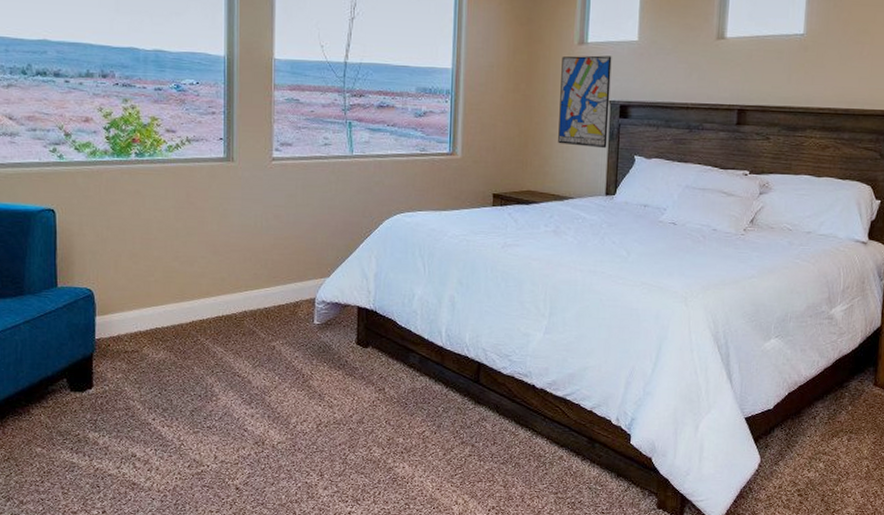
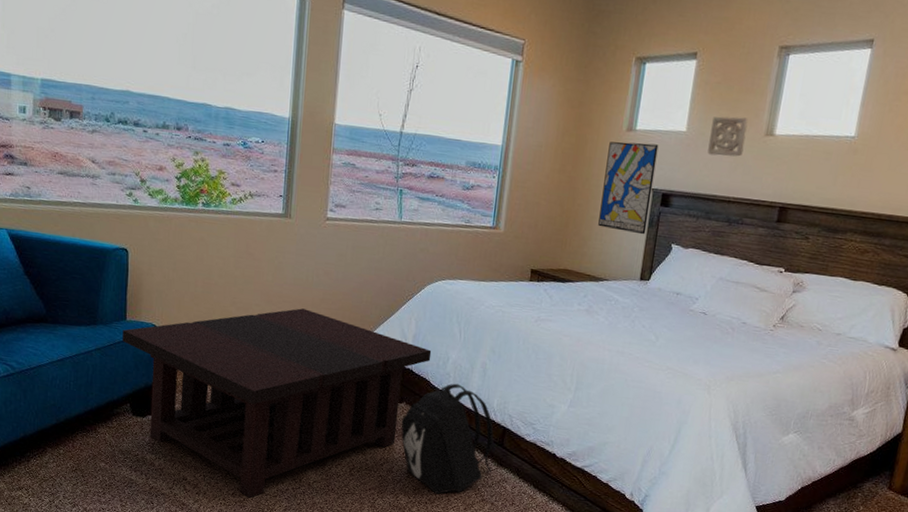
coffee table: none [54,256,396,469] -> present [122,308,432,499]
backpack: none [368,321,469,442] -> present [401,383,494,495]
wall ornament: none [661,22,699,63] -> present [707,116,748,157]

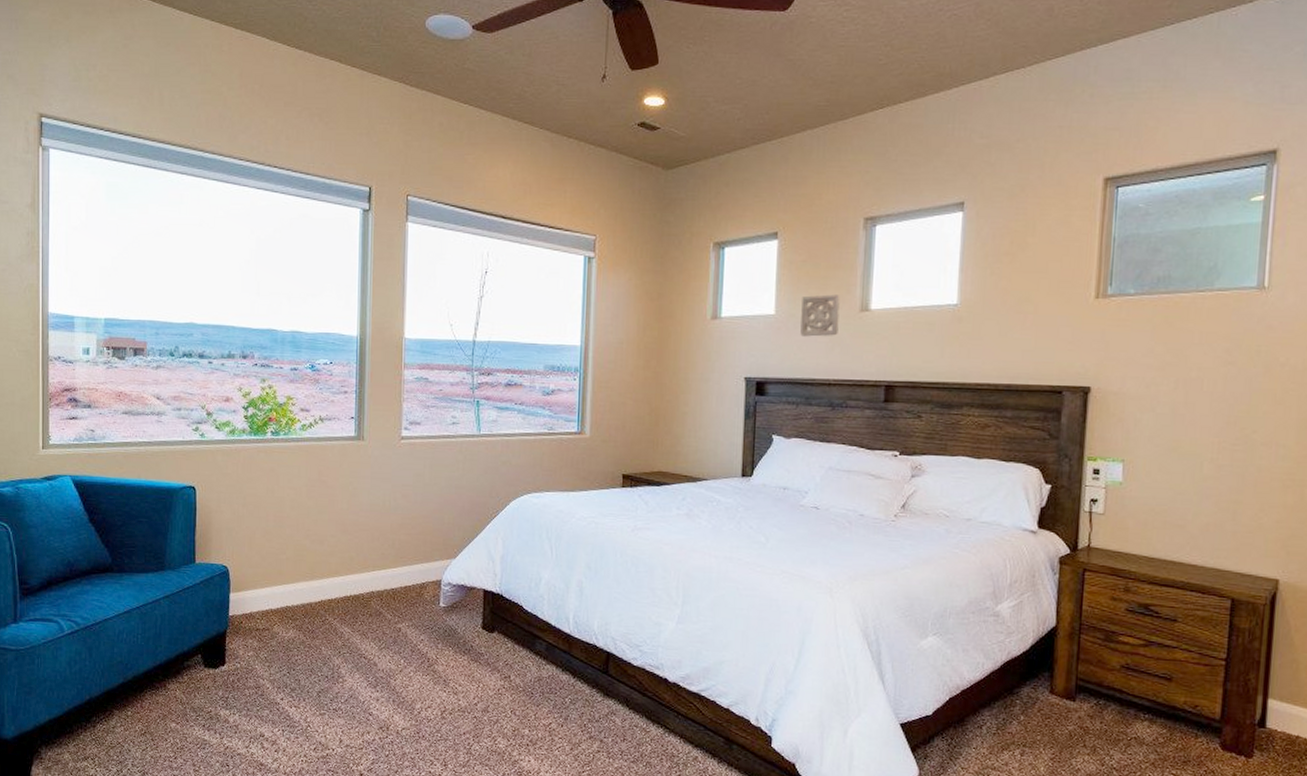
coffee table: present [122,308,432,499] -> none [192,536,522,753]
backpack: present [401,383,494,495] -> none [494,606,597,735]
wall art: present [598,141,659,235] -> none [690,330,747,428]

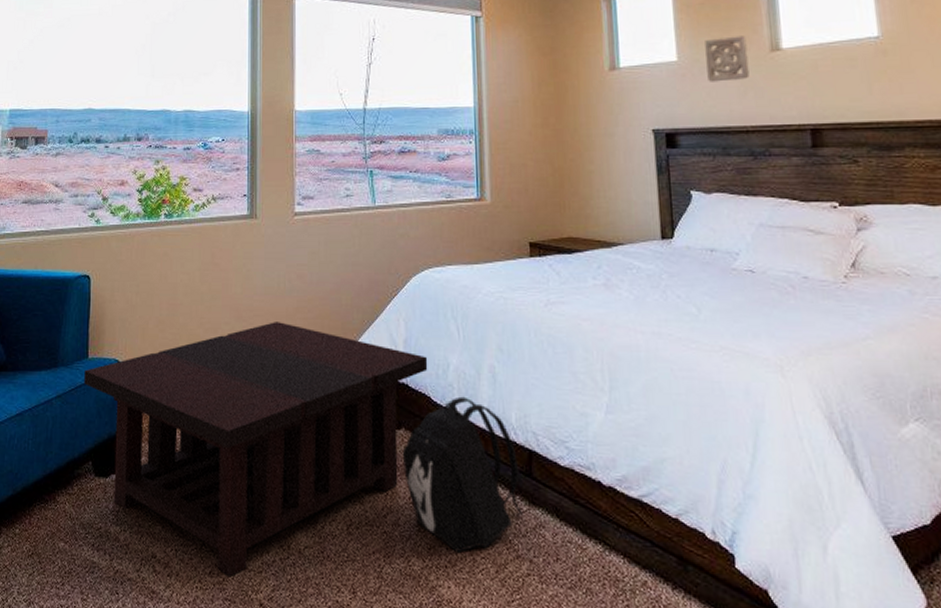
coffee table: none [192,536,522,753] -> present [84,322,428,578]
backpack: none [494,606,597,735] -> present [402,396,523,554]

